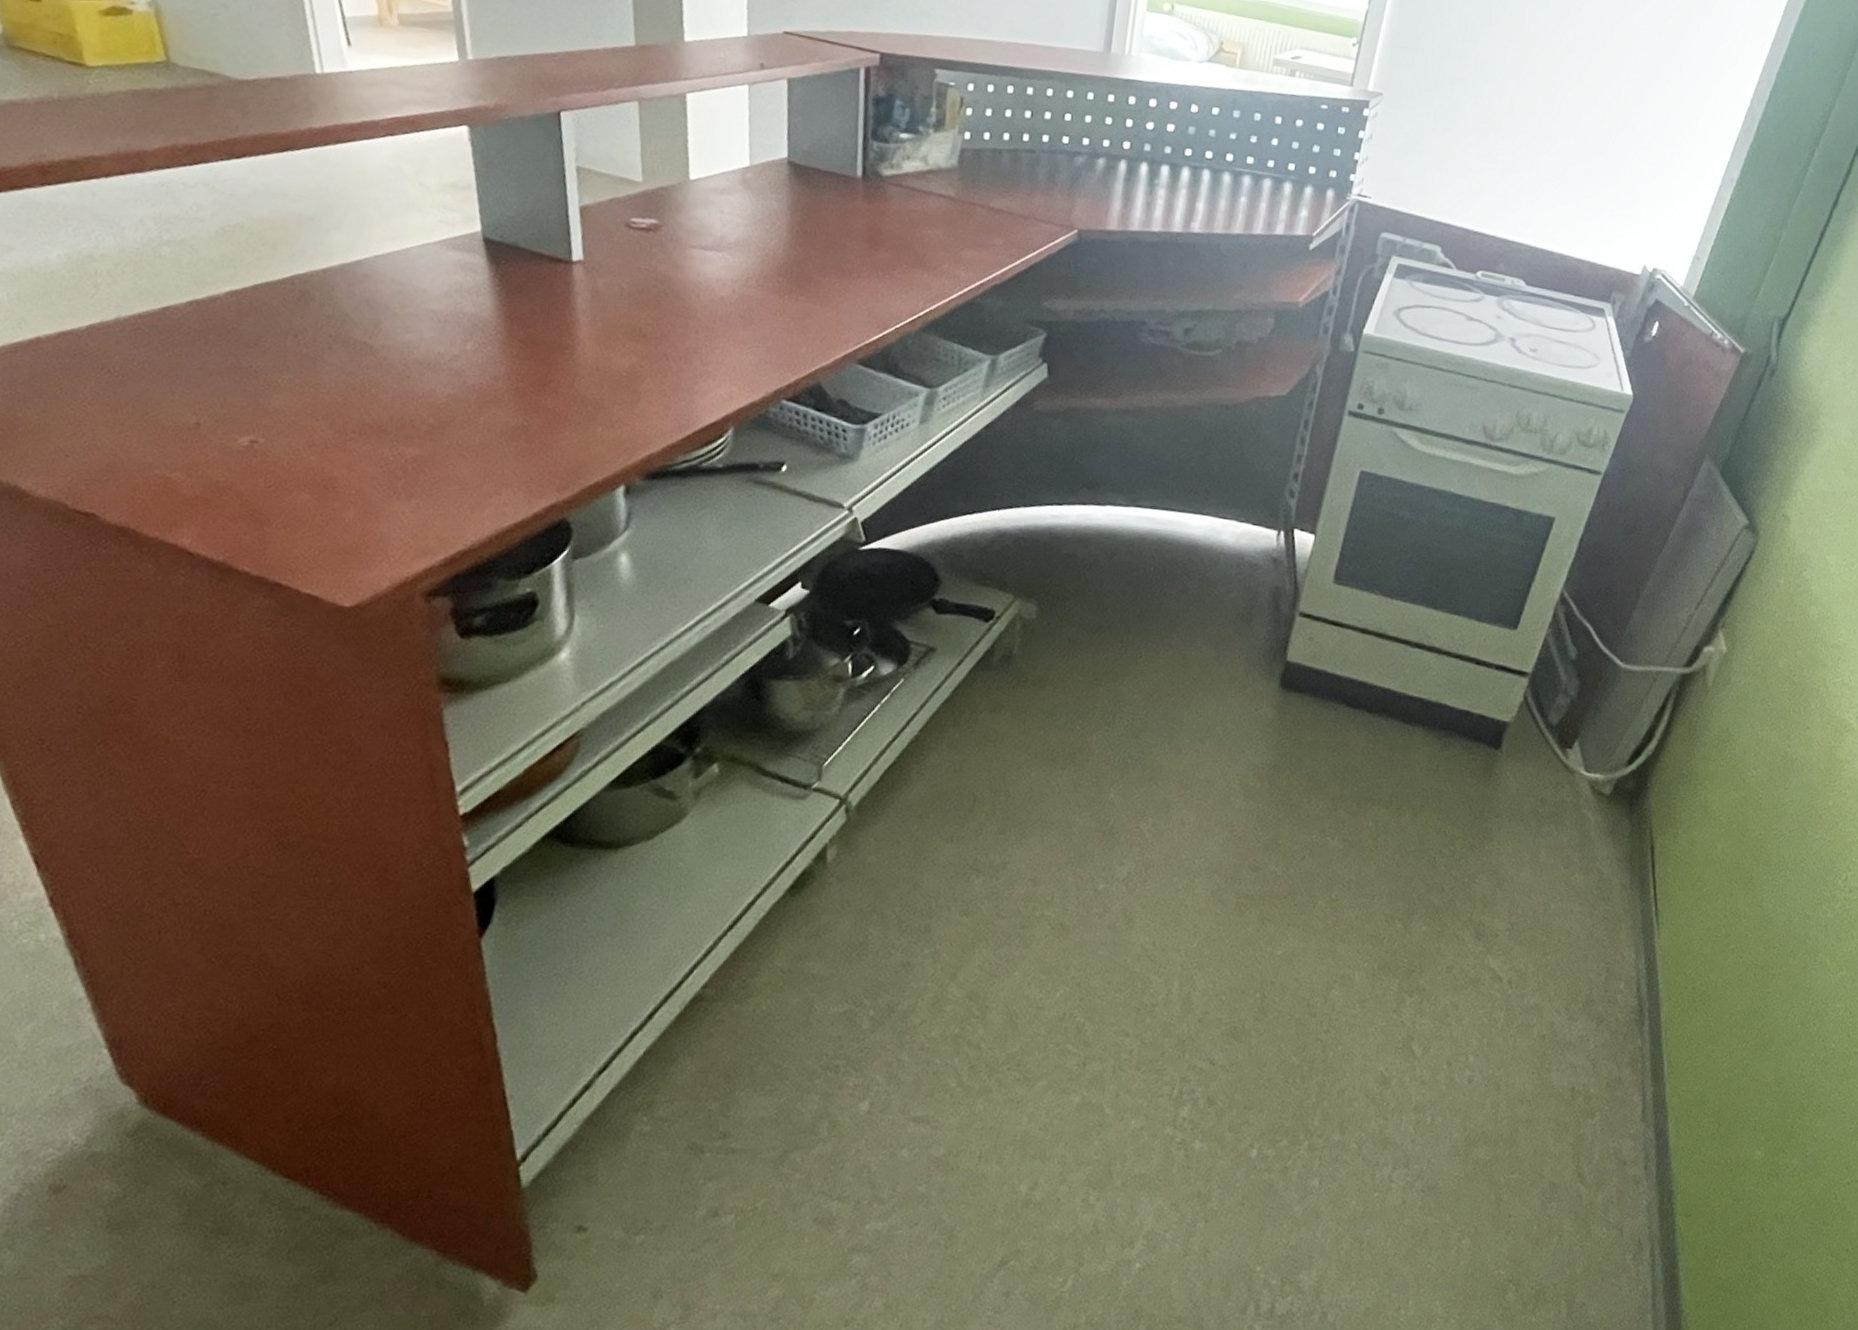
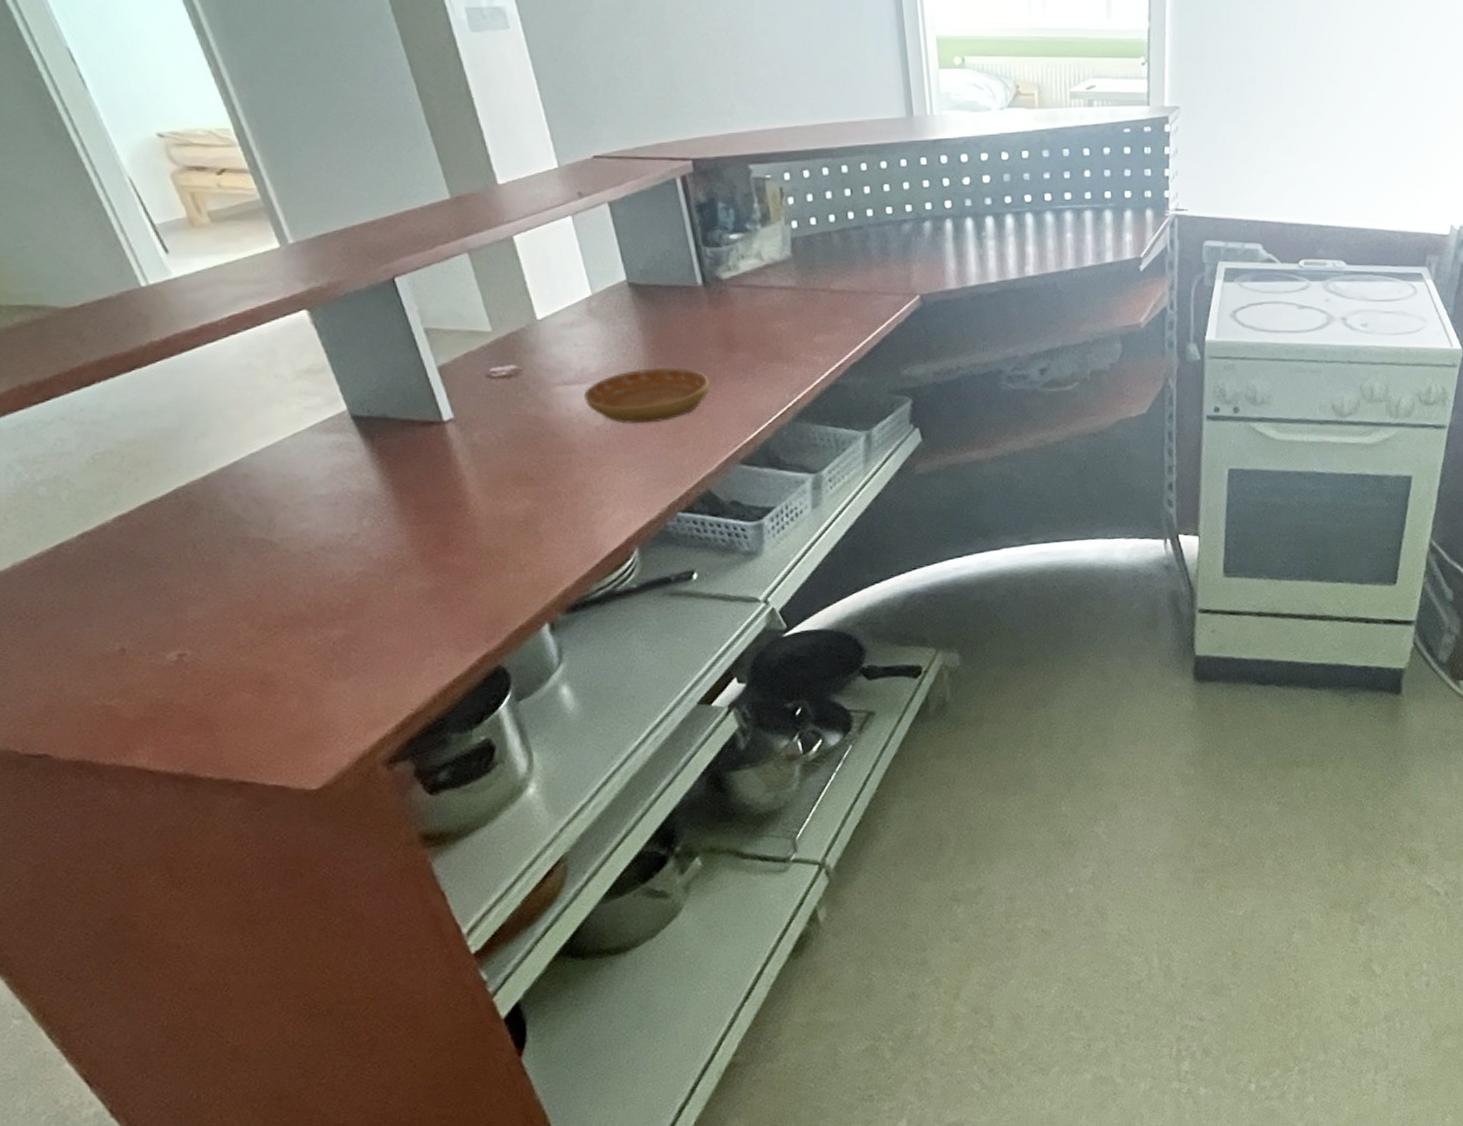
saucer: none [717,248,846,305] -> present [584,368,710,424]

